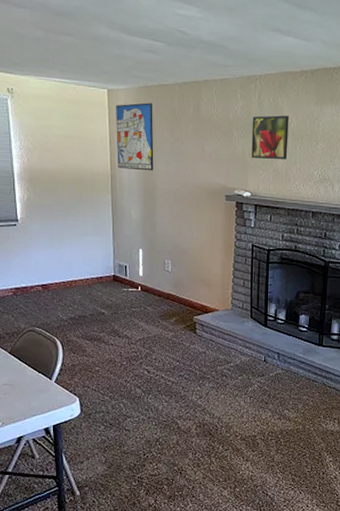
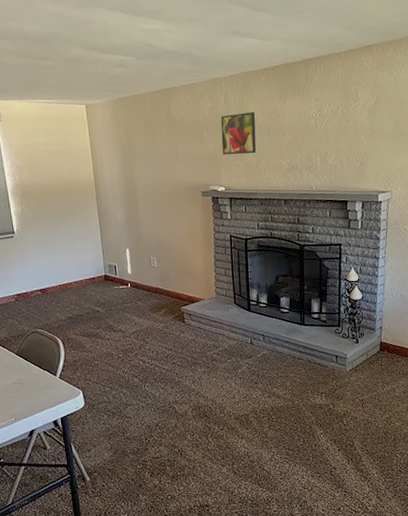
wall art: present [116,102,154,171] -> none [94,113,133,176]

